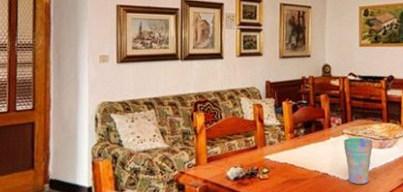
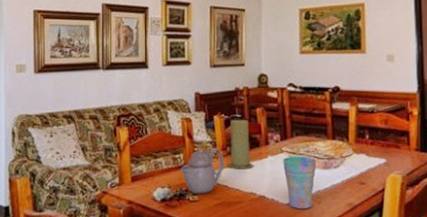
teapot: none [251,130,292,173] -> present [179,147,224,194]
candle: none [295,106,318,150] -> present [228,120,254,170]

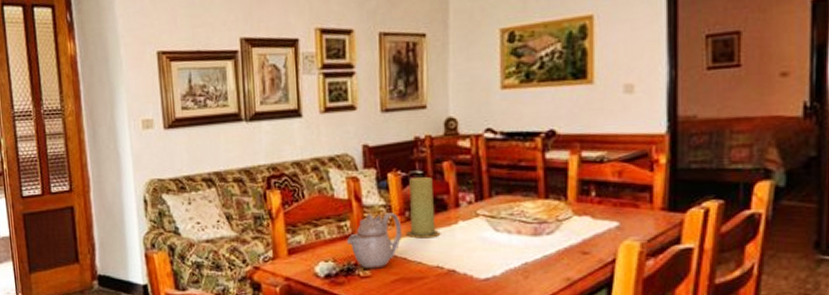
cup: present [283,156,317,210] -> none [478,220,523,286]

